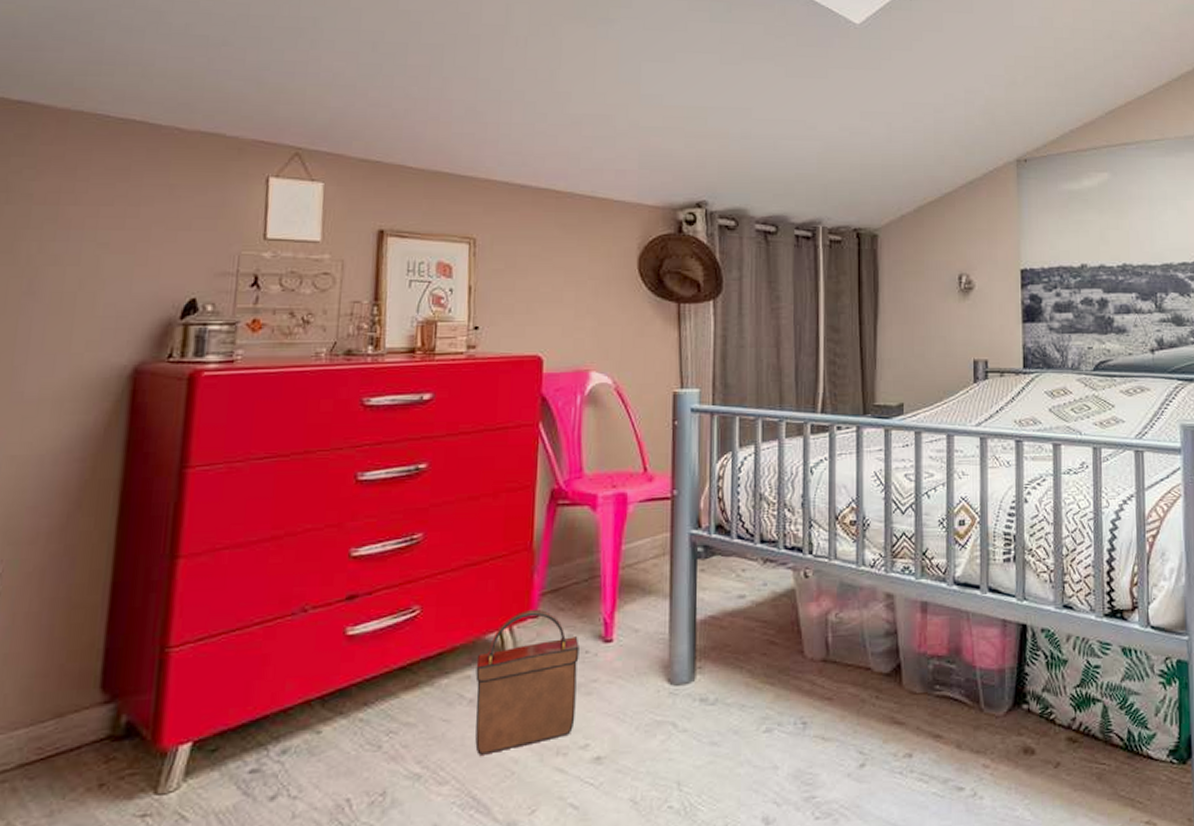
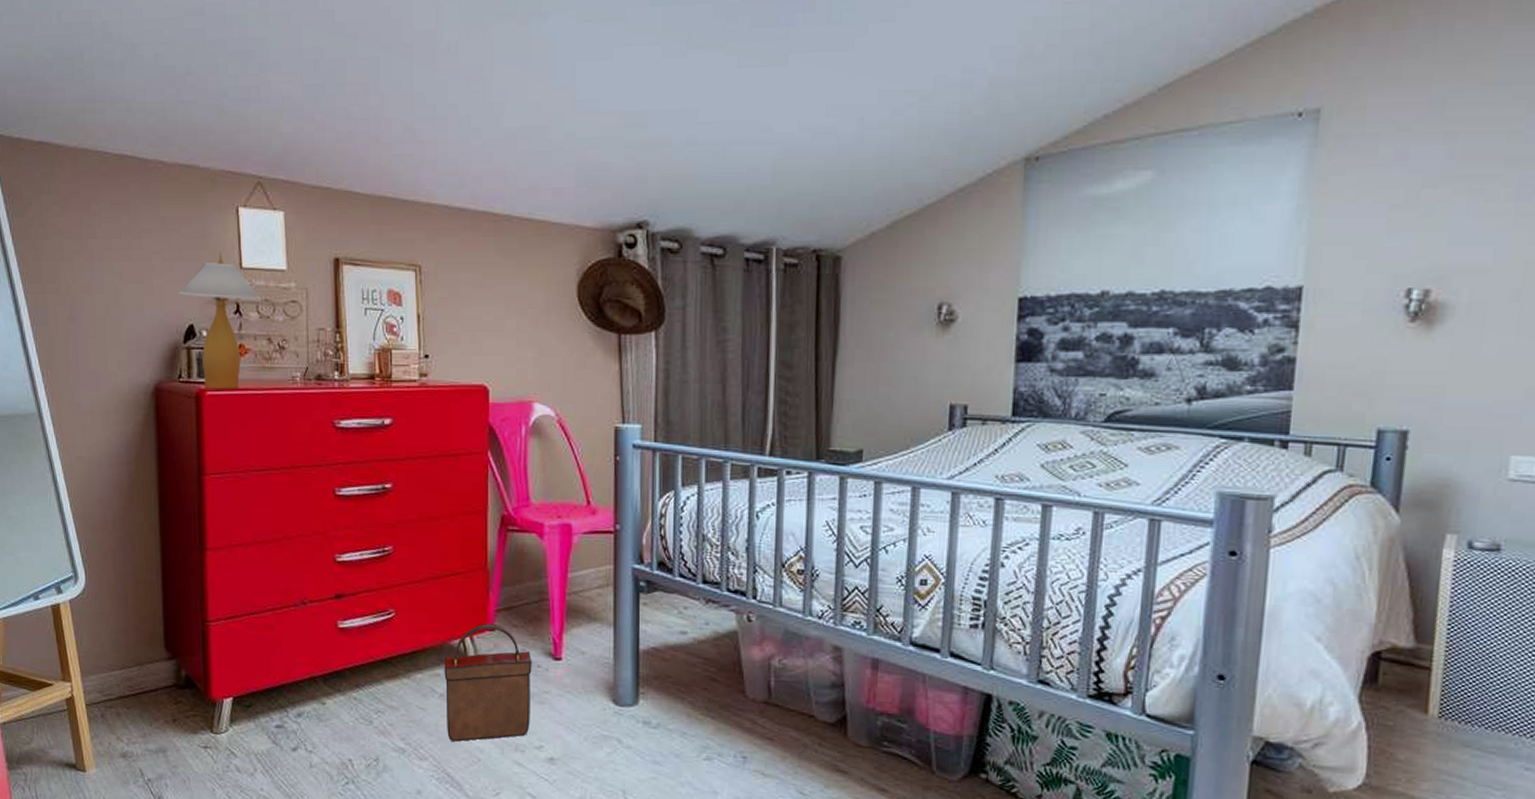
table lamp: none [181,221,287,370] -> present [179,251,262,391]

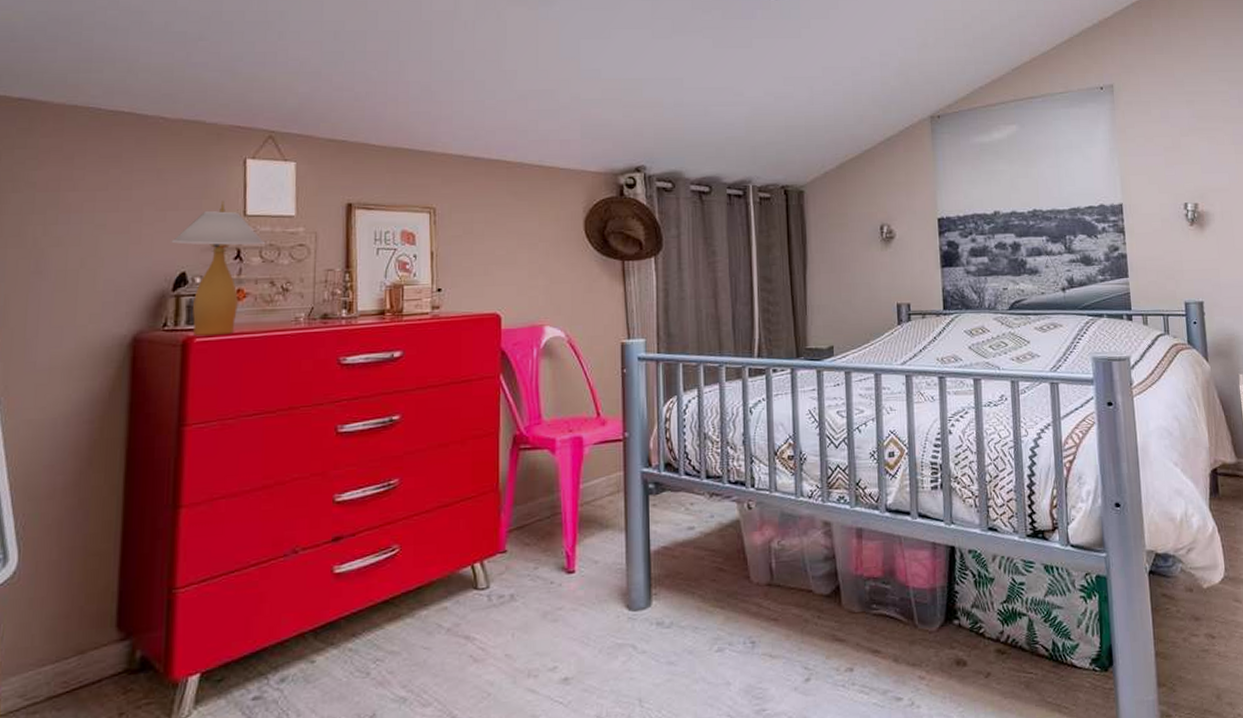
handbag: present [444,622,532,742] -> none [452,544,545,679]

